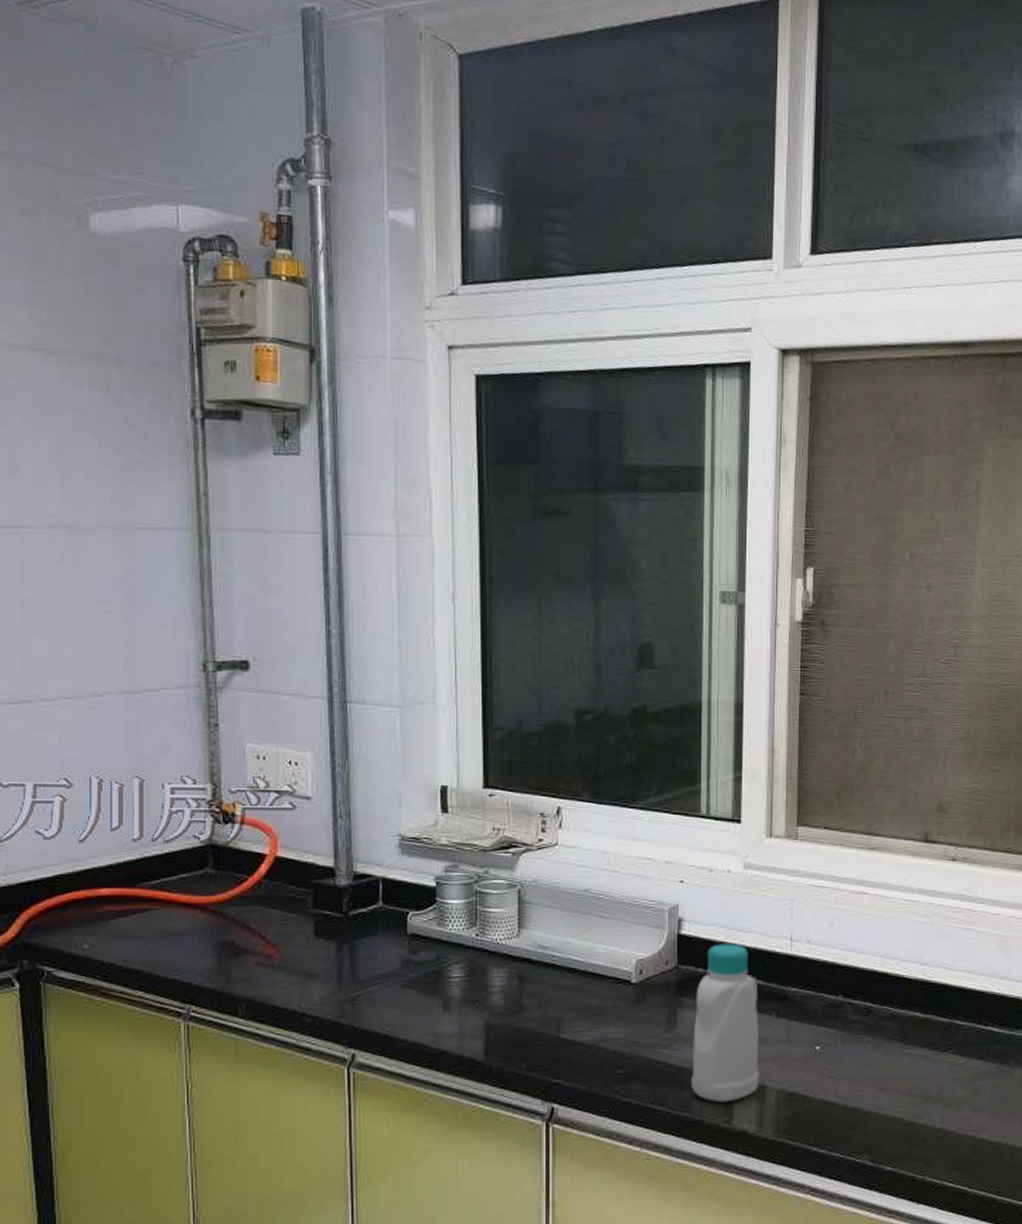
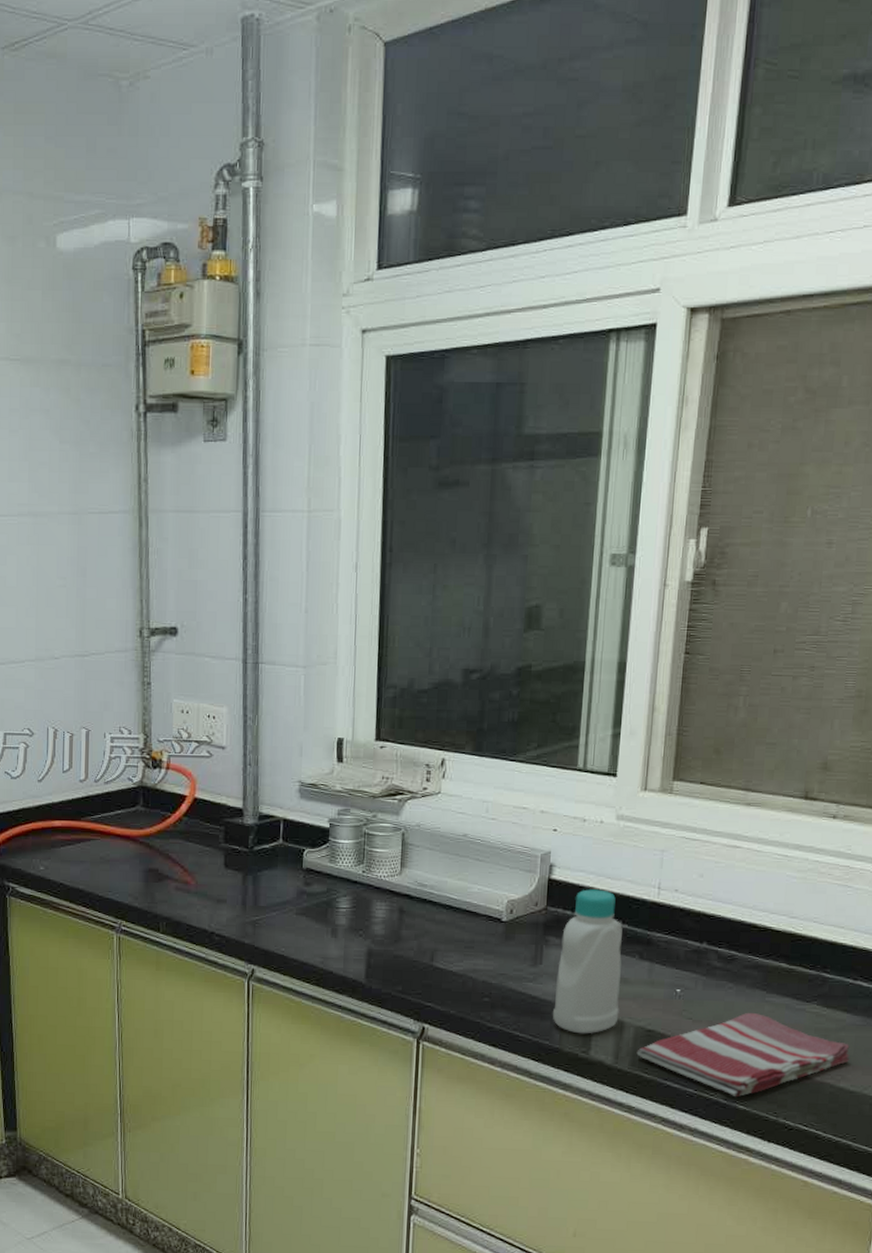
dish towel: none [780,1066,987,1157] -> present [636,1012,850,1096]

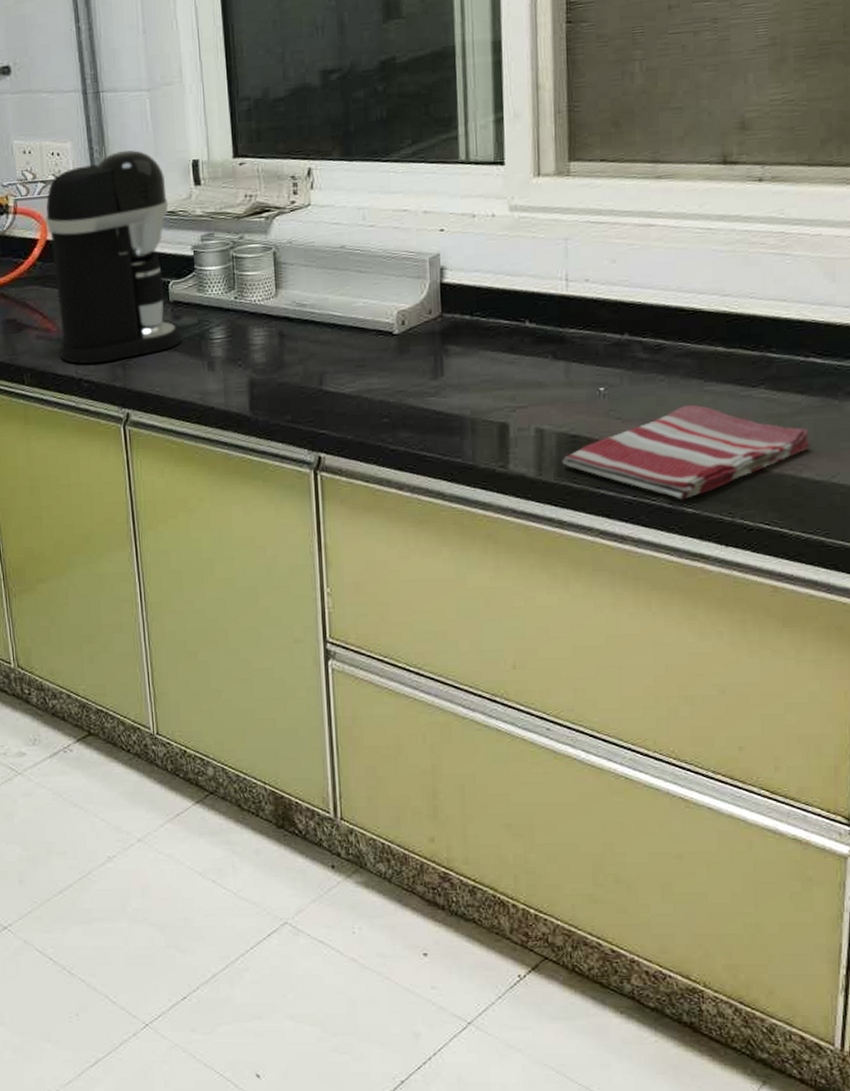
coffee maker: none [196,722,312,920] -> present [46,150,183,364]
bottle: present [552,889,623,1034] -> none [461,288,537,447]

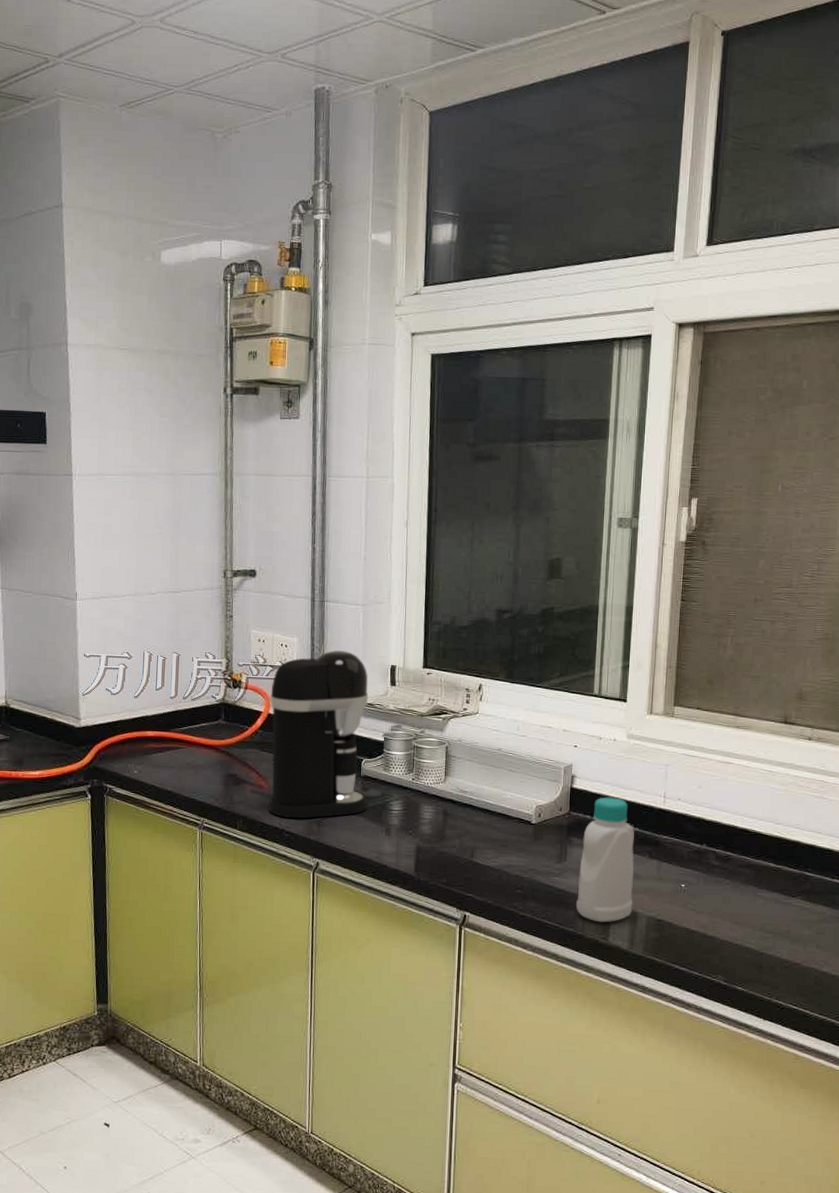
bottle: none [461,288,537,447] -> present [575,797,634,923]
dish towel: present [562,404,810,499] -> none [648,905,831,979]

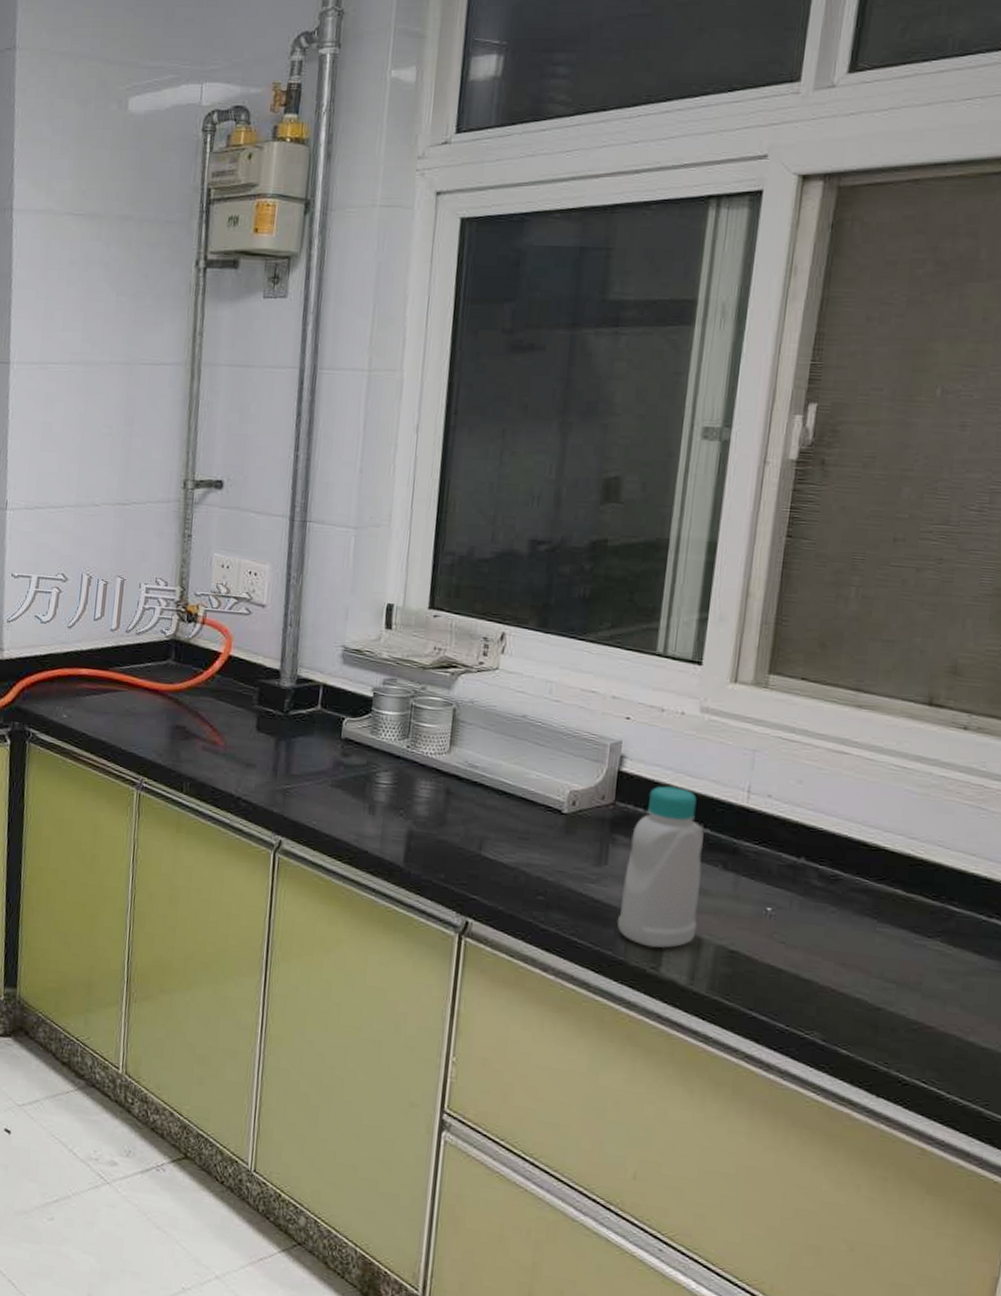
coffee maker: present [268,650,369,819] -> none [222,582,357,787]

